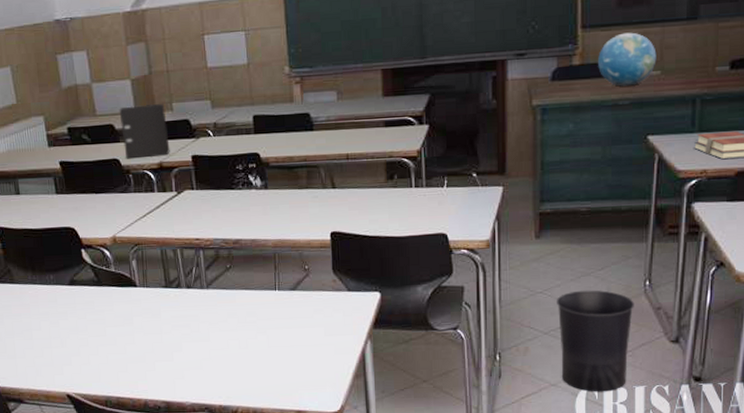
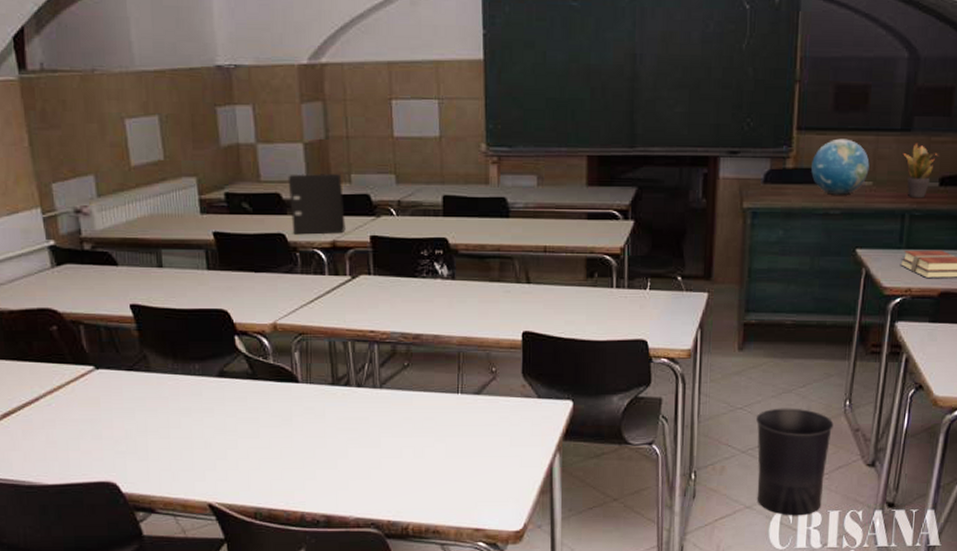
potted plant: none [690,30,727,84] -> present [903,143,938,199]

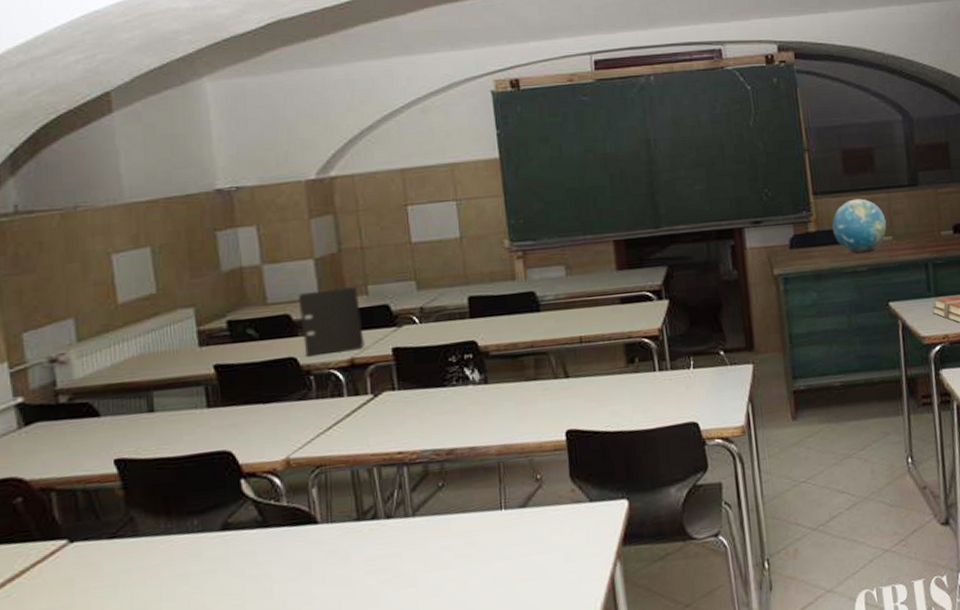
waste bin: present [755,408,834,515] -> none [821,473,904,593]
potted plant: present [903,143,938,199] -> none [915,196,946,248]

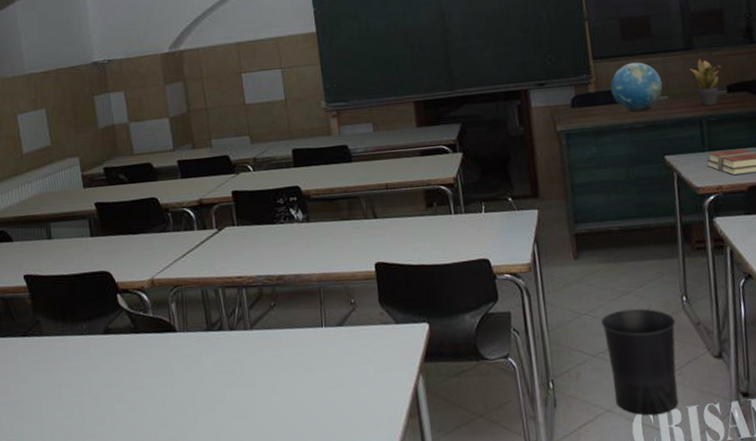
binder: present [298,285,365,357] -> none [157,140,210,198]
waste bin: none [821,473,904,593] -> present [600,308,679,415]
potted plant: none [915,196,946,248] -> present [689,58,721,107]

